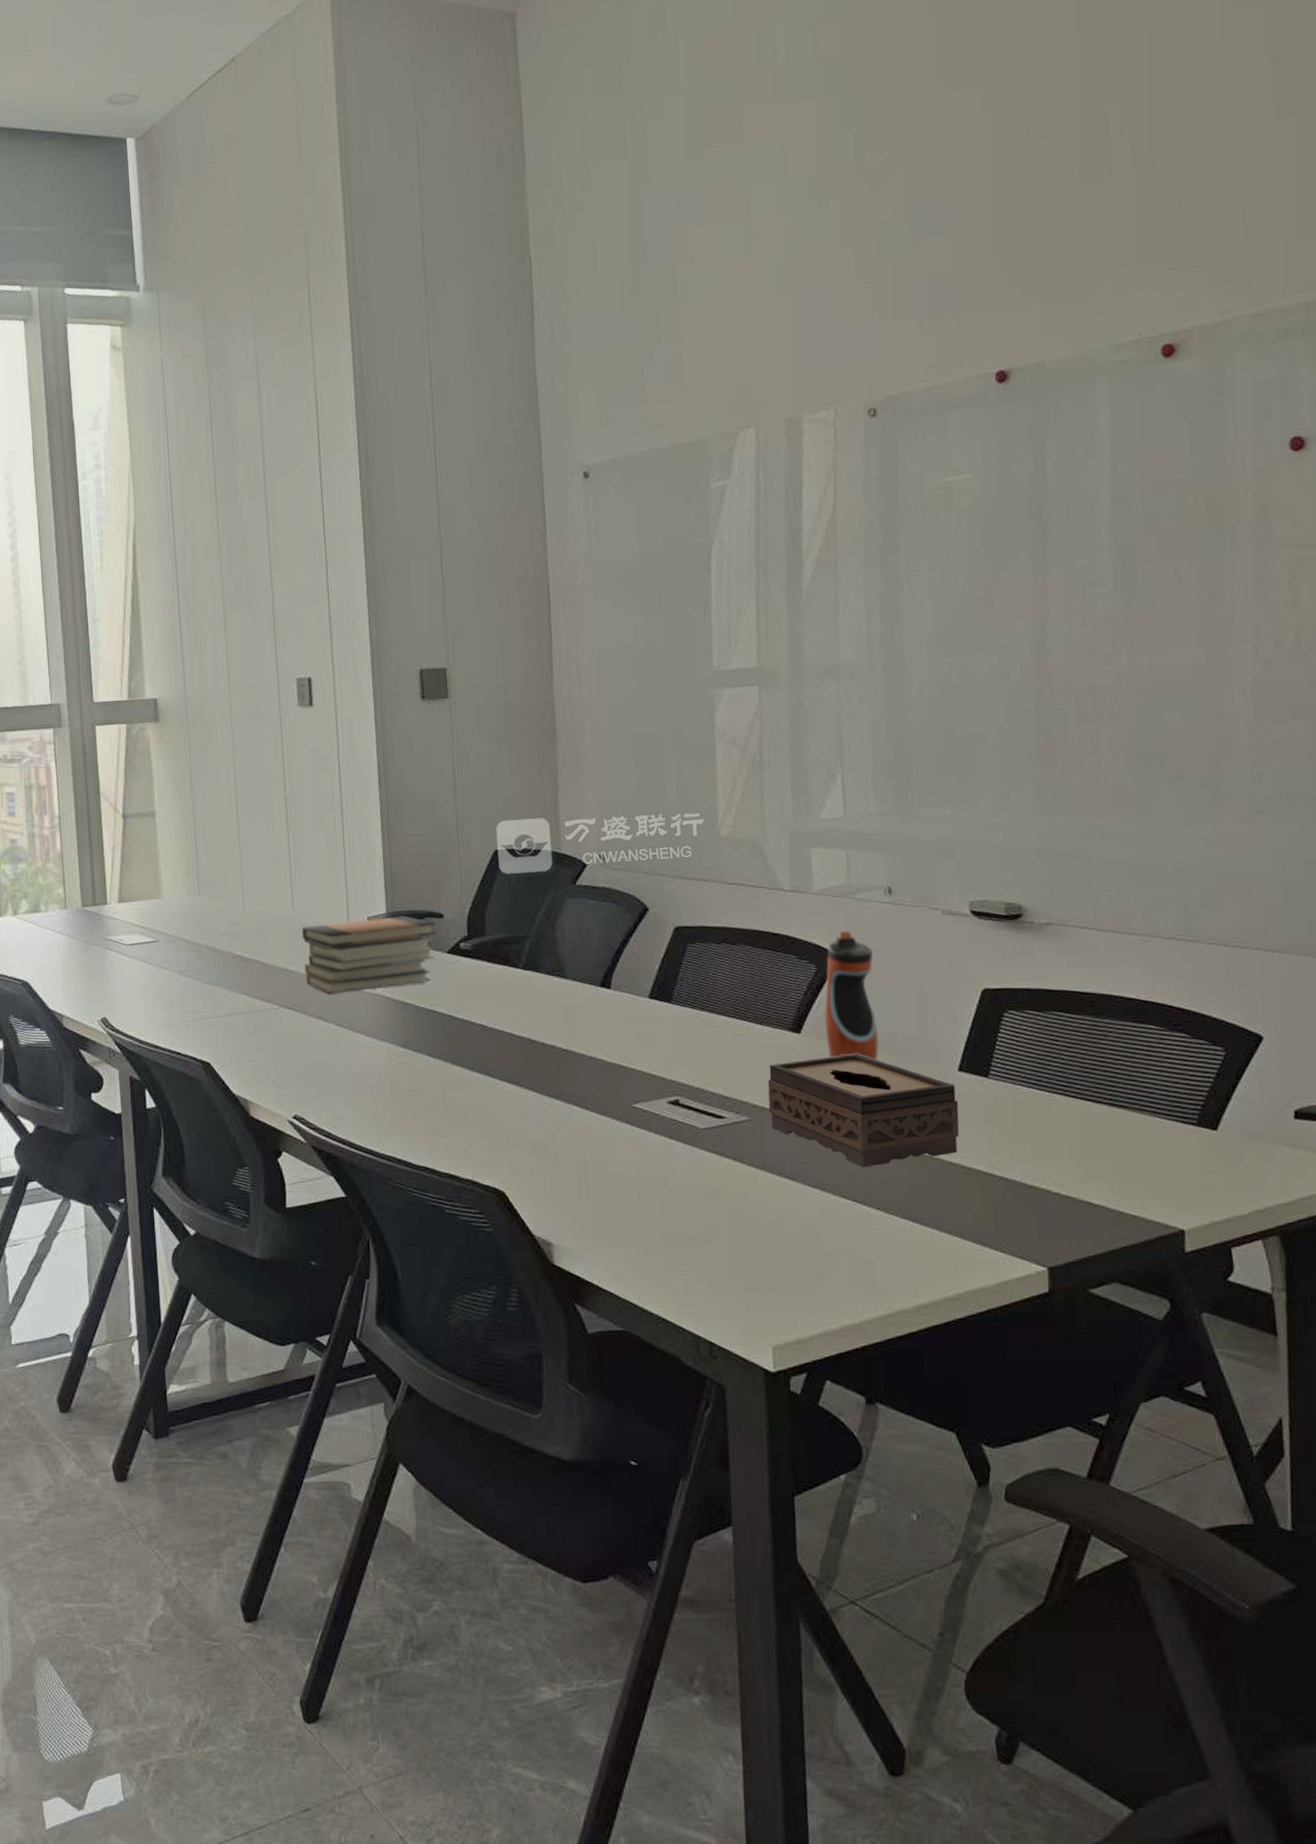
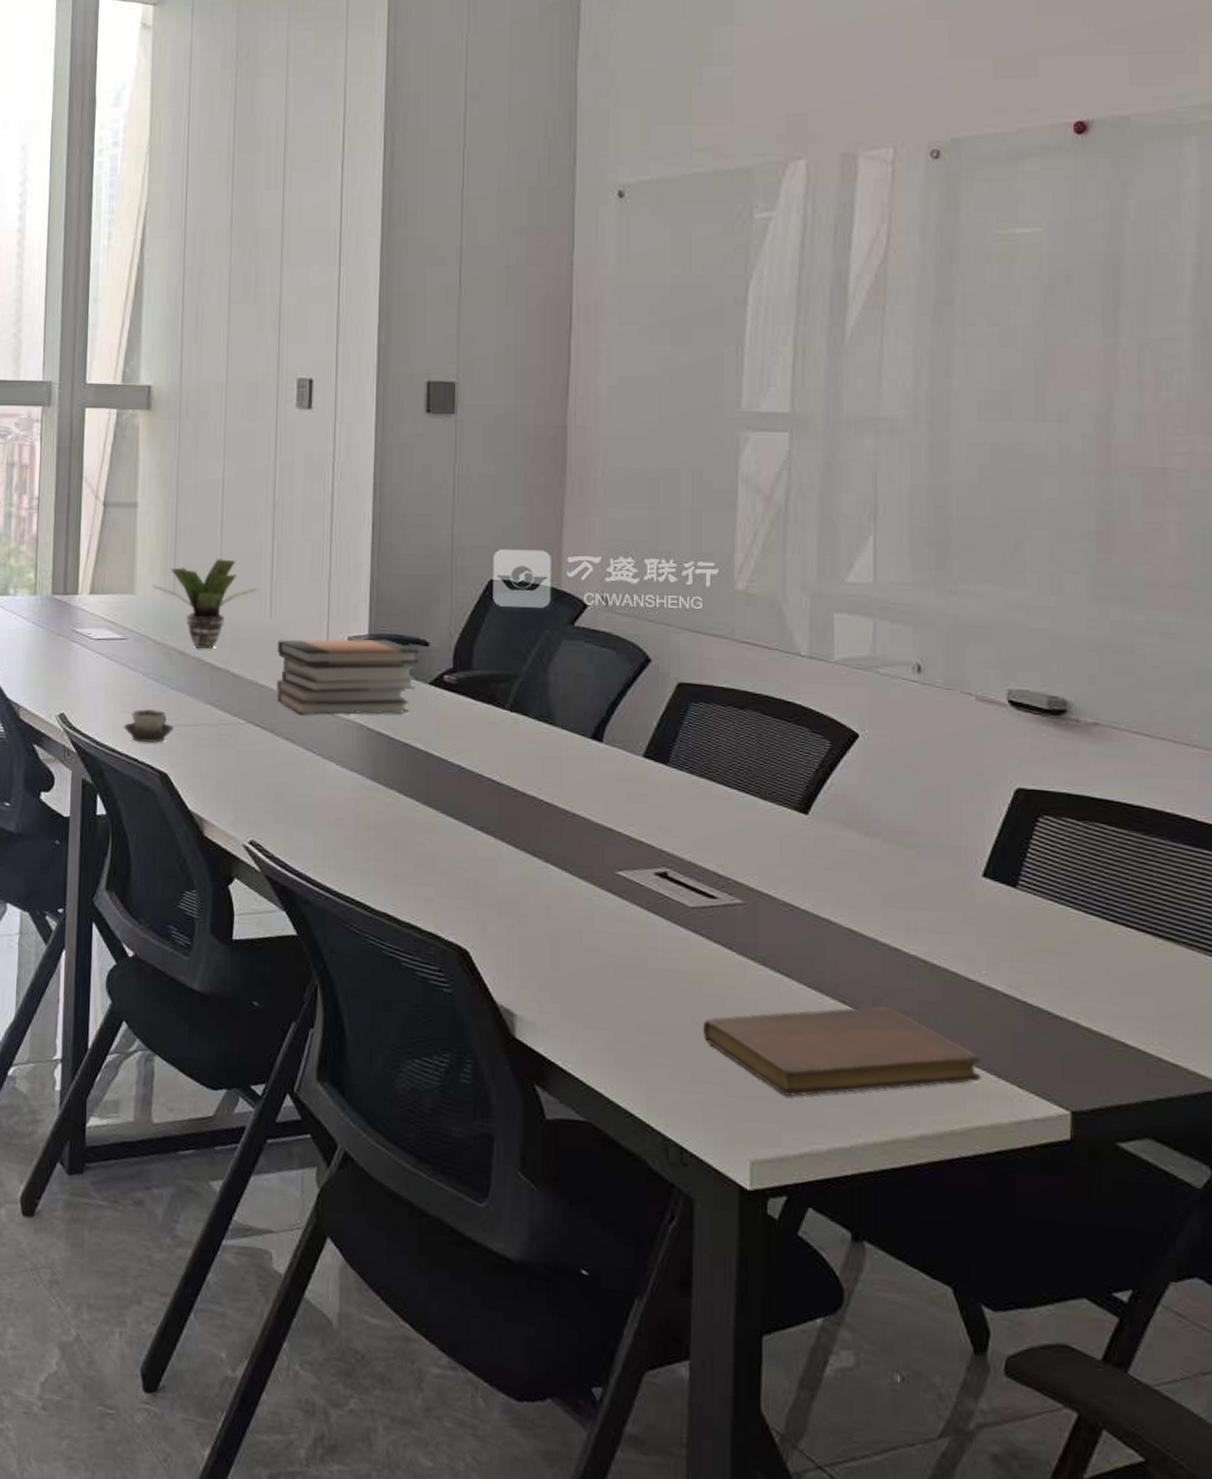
cup: none [163,1004,212,1037] -> present [123,708,175,744]
potted plant: none [177,856,280,943] -> present [152,559,260,648]
notebook: none [721,1196,968,1286] -> present [702,1006,981,1097]
tissue box: present [767,1053,960,1168] -> none [766,843,981,972]
water bottle: present [824,931,880,1061] -> none [836,708,896,855]

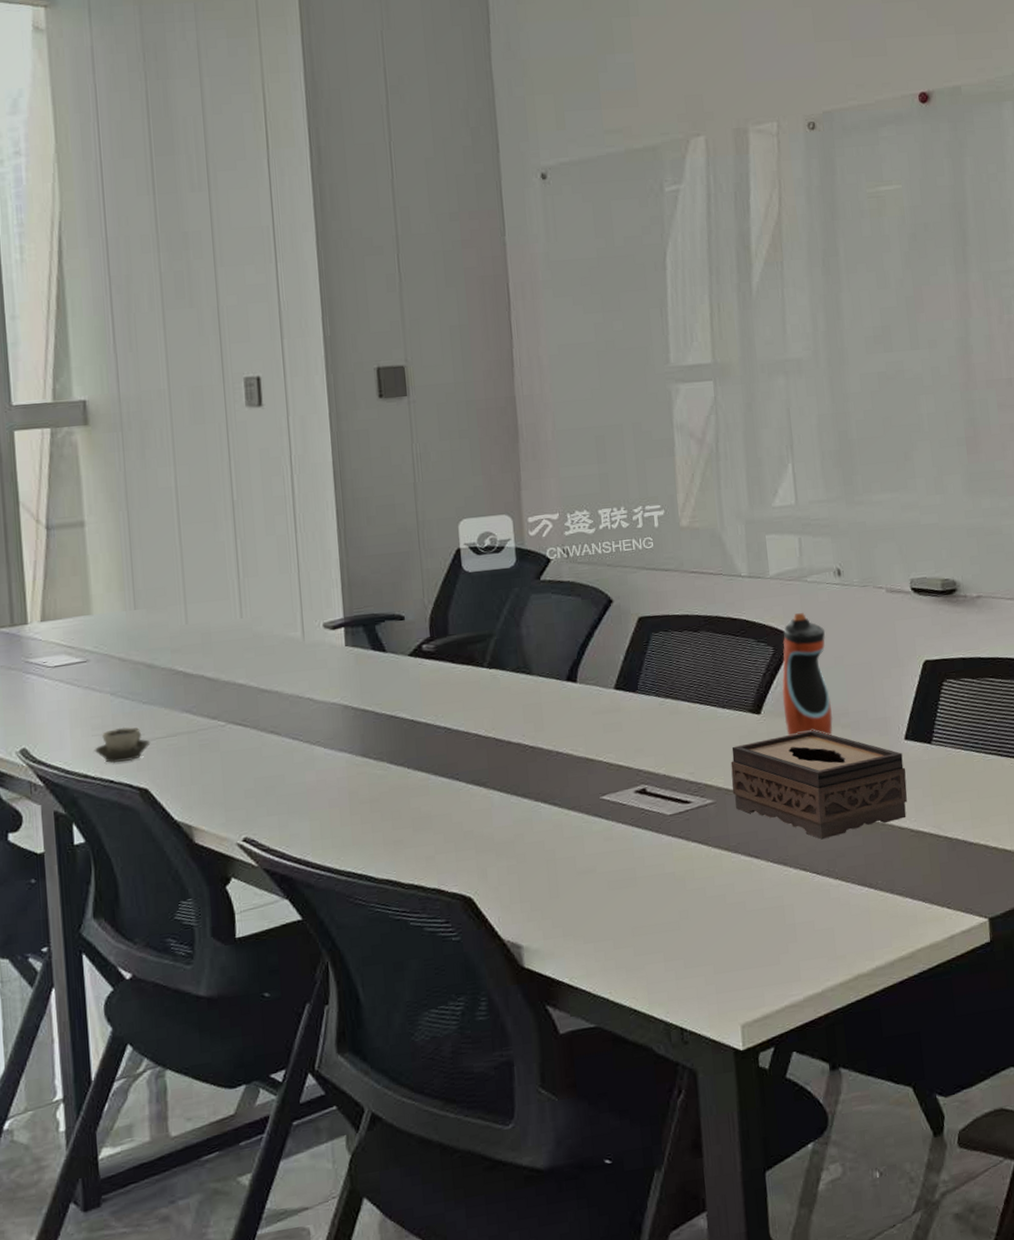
potted plant: present [152,559,260,648] -> none [110,565,227,658]
book stack: present [276,638,420,715] -> none [251,620,397,707]
notebook: present [702,1006,981,1097] -> none [689,865,919,961]
tissue box: none [766,843,981,972] -> present [730,730,908,840]
water bottle: none [836,708,896,855] -> present [781,613,833,737]

